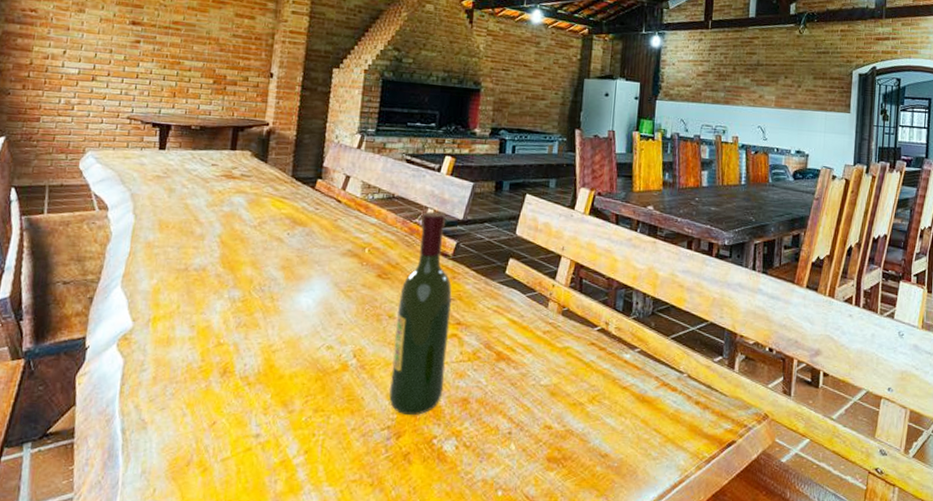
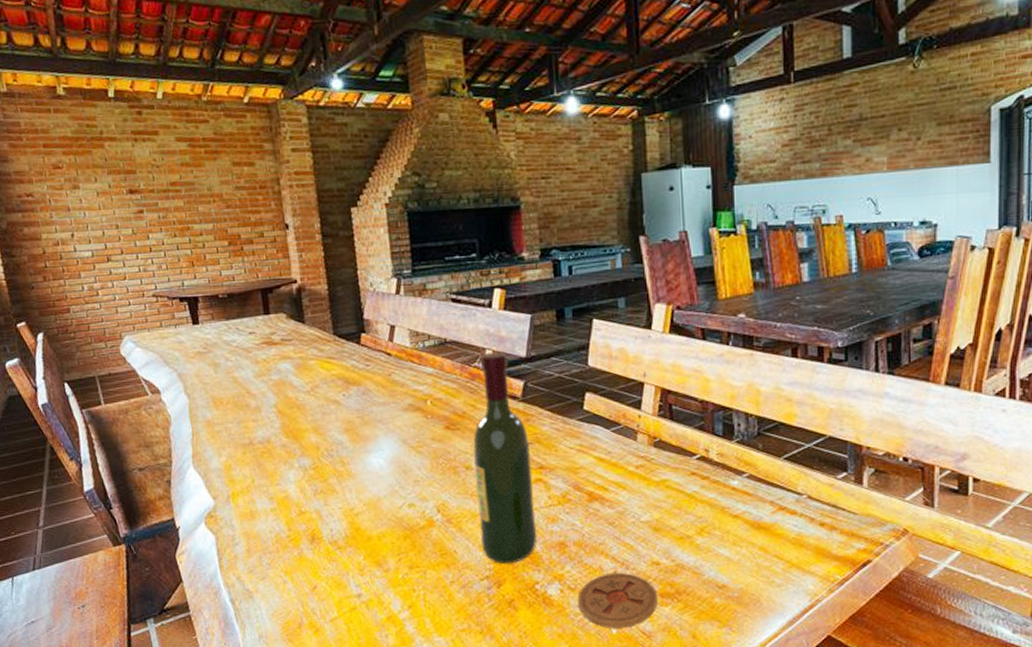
coaster: none [470,434,545,490] -> present [577,573,658,628]

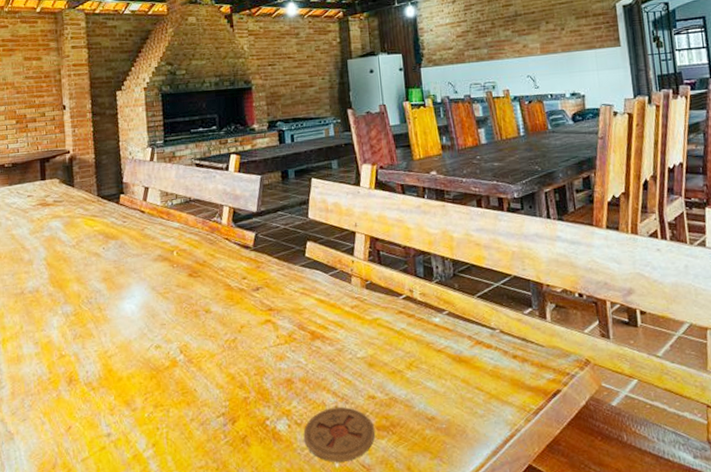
wine bottle: present [473,351,537,564] -> none [212,207,267,401]

